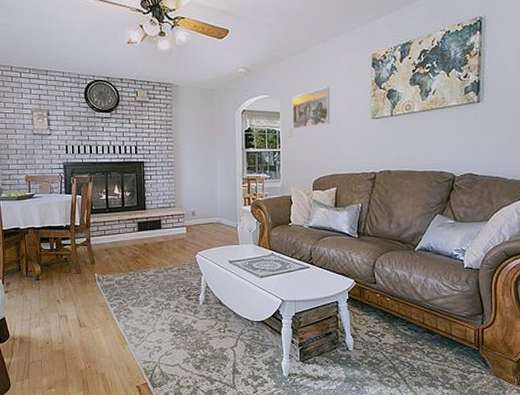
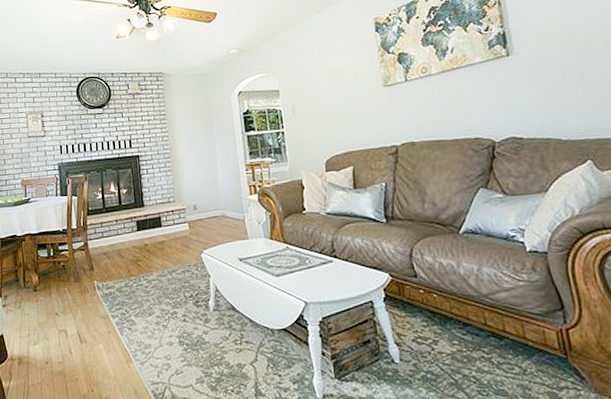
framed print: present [292,87,331,130] -> none [290,57,337,107]

